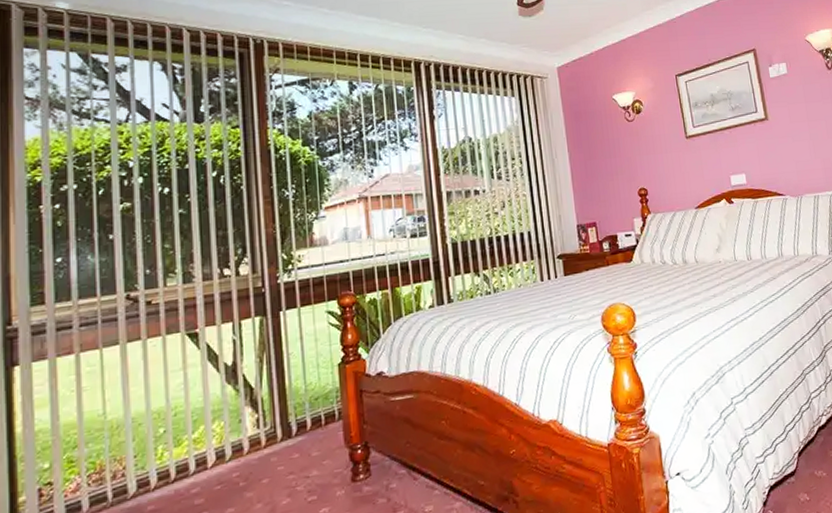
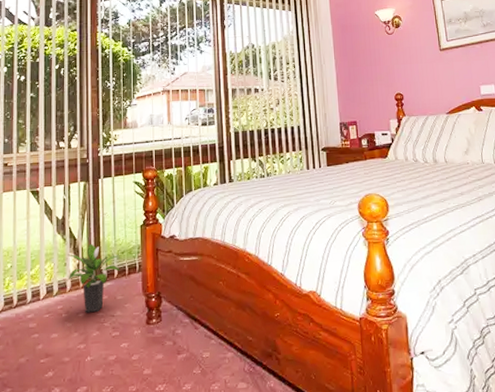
potted plant: none [241,391,318,478] -> present [65,243,124,313]

